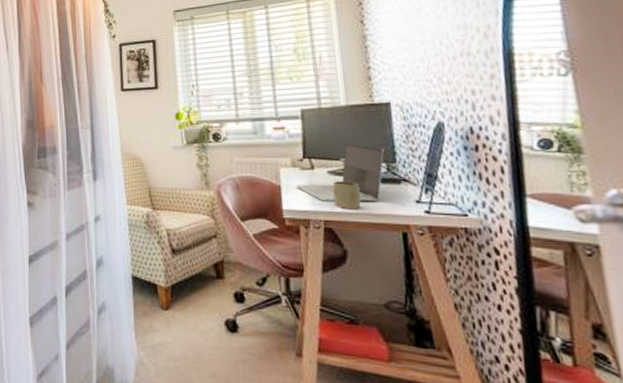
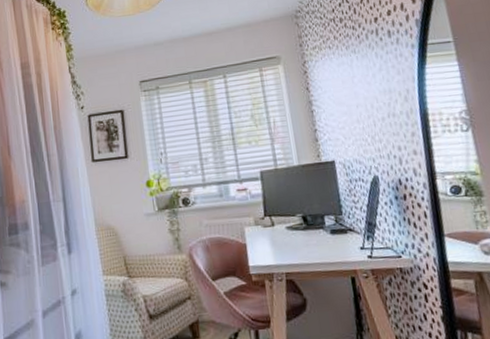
laptop: present [295,143,384,202] -> none [259,199,333,255]
mug: present [332,181,362,210] -> none [291,234,316,261]

